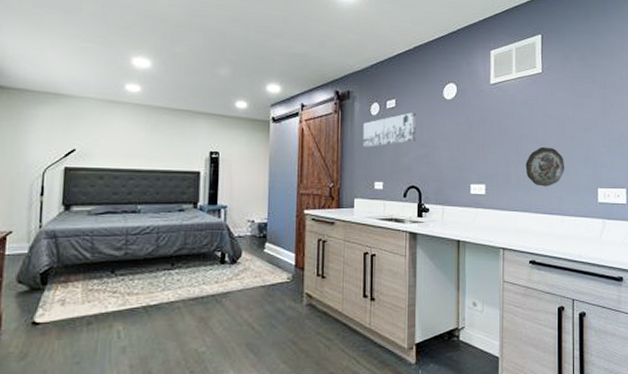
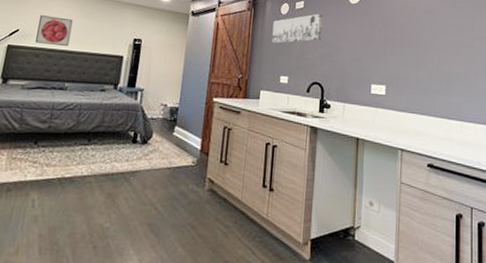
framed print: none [97,131,138,164] -> present [35,15,73,46]
decorative plate: present [525,146,565,187] -> none [425,53,465,92]

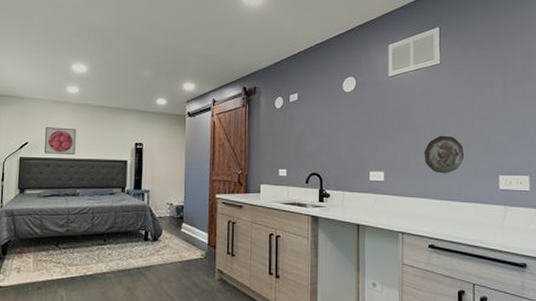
wall art: present [271,14,323,44] -> none [268,105,318,138]
decorative plate: none [425,53,465,92] -> present [424,135,465,174]

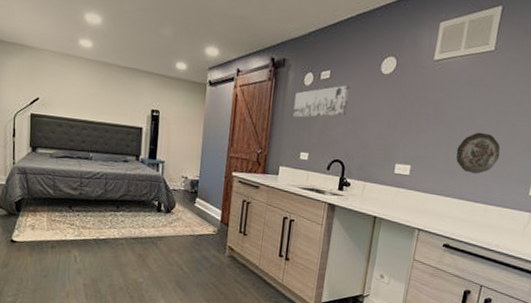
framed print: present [45,127,77,155] -> none [56,83,90,116]
wall art: none [268,105,318,138] -> present [292,85,350,118]

